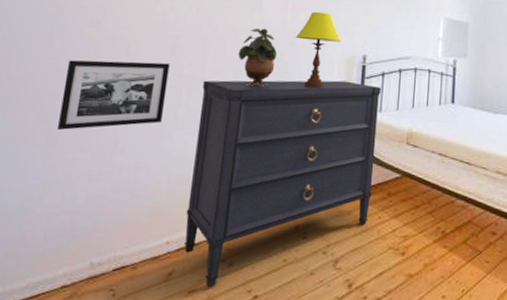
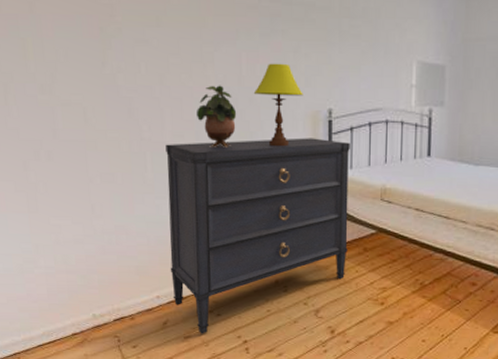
picture frame: present [58,60,170,130] -> none [30,128,132,198]

